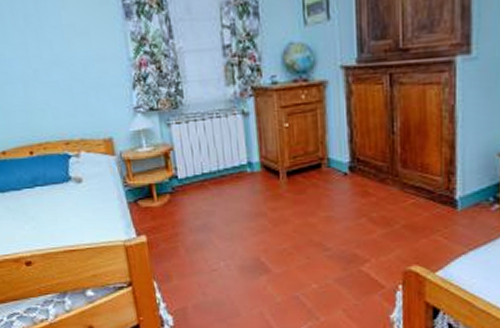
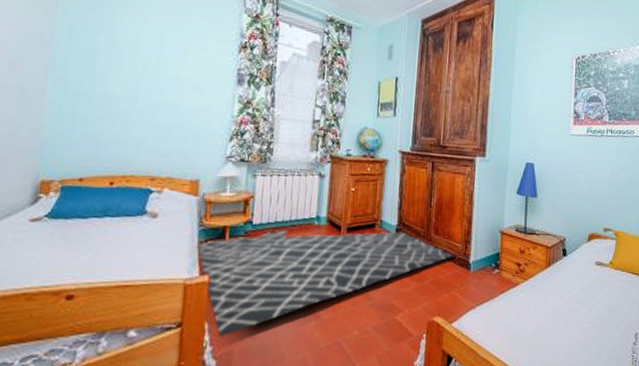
rug: none [126,169,435,294] -> present [195,230,456,337]

